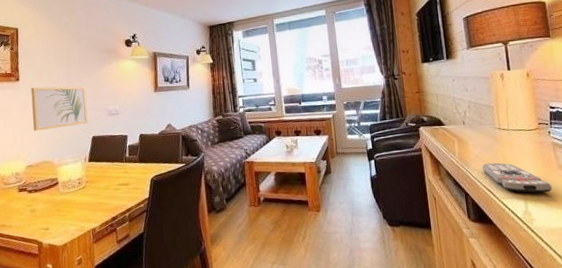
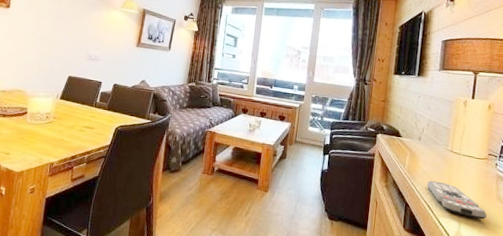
wall art: present [31,86,88,131] -> none [14,17,72,63]

